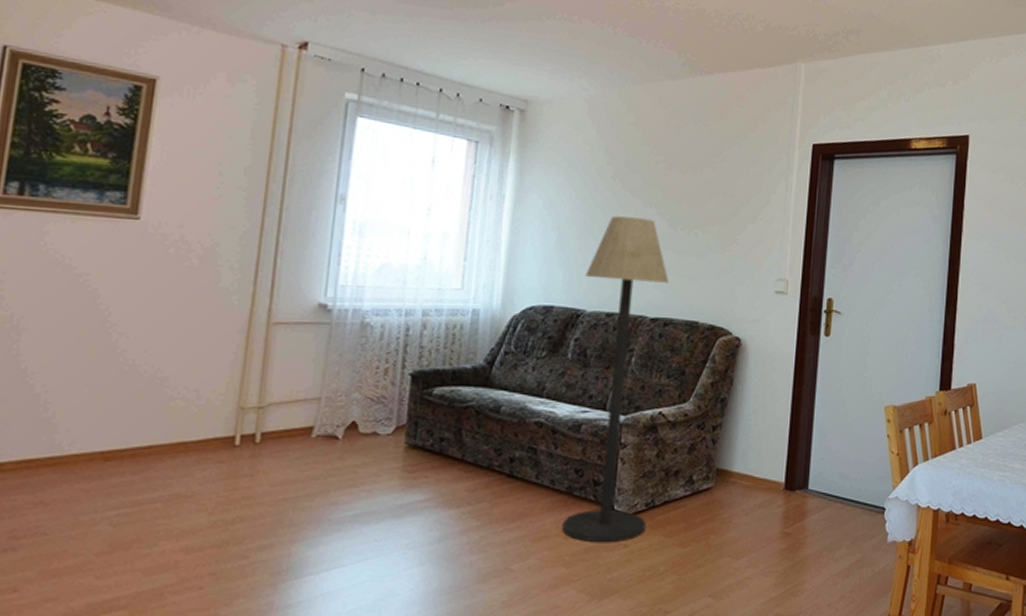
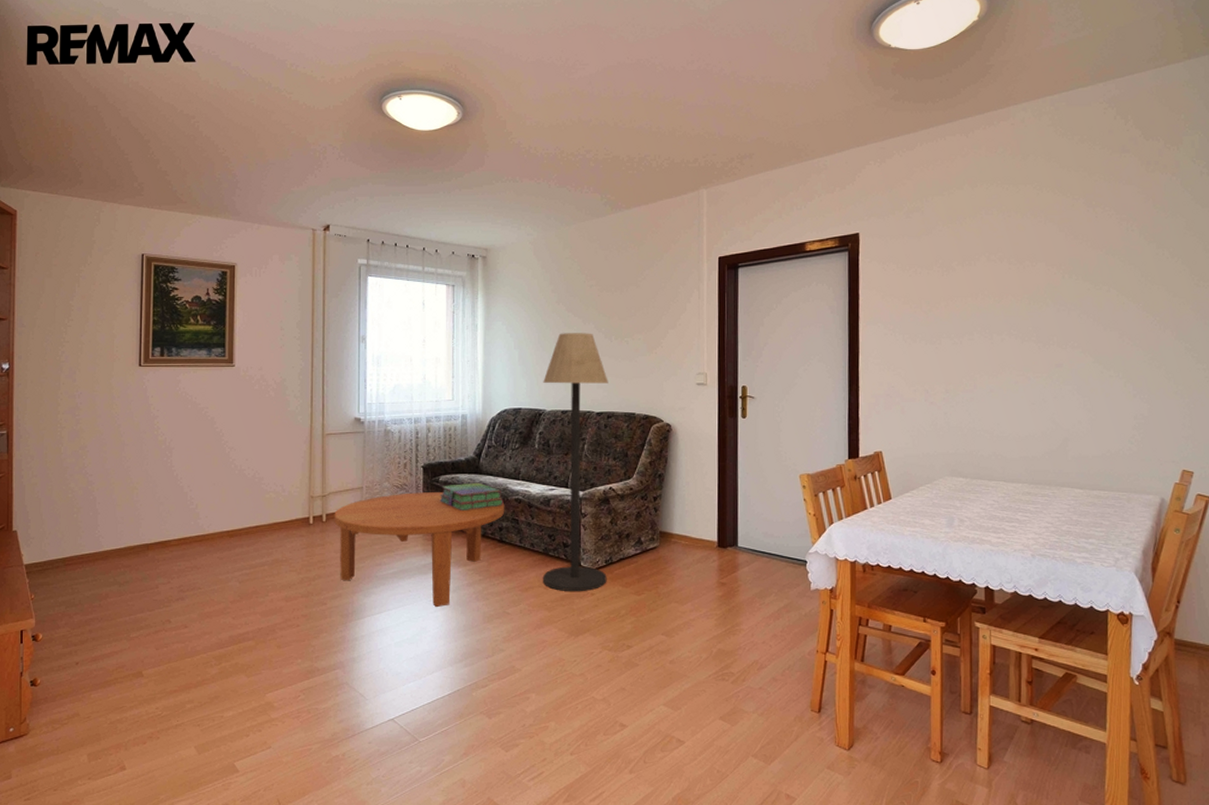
coffee table: none [272,408,521,561] -> present [334,492,505,607]
stack of books: none [430,398,519,435] -> present [439,482,504,510]

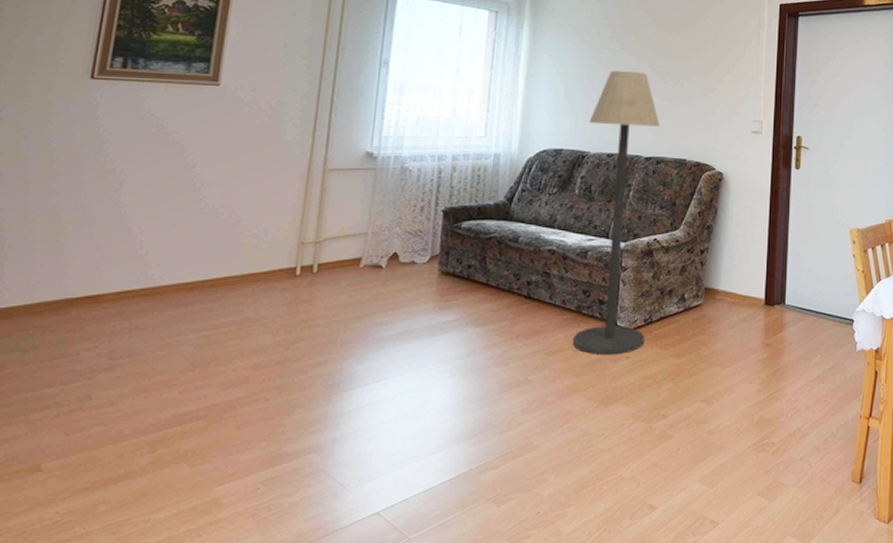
coffee table: present [334,492,505,607] -> none [327,240,536,374]
stack of books: present [439,482,504,510] -> none [459,230,535,262]

